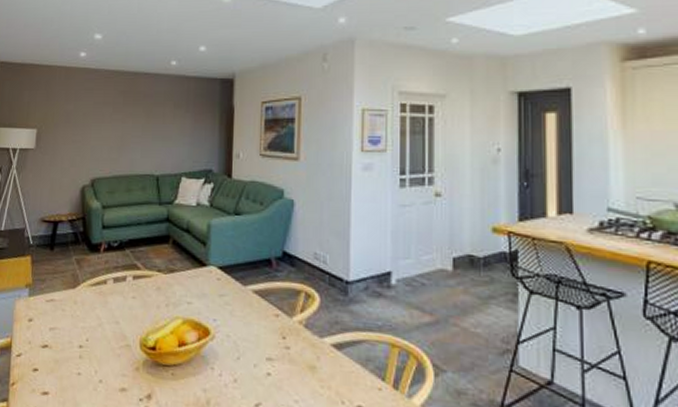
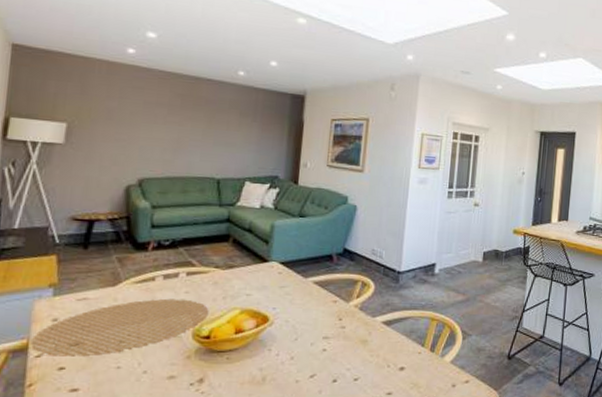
place mat: none [13,303,154,359] -> present [30,298,209,357]

